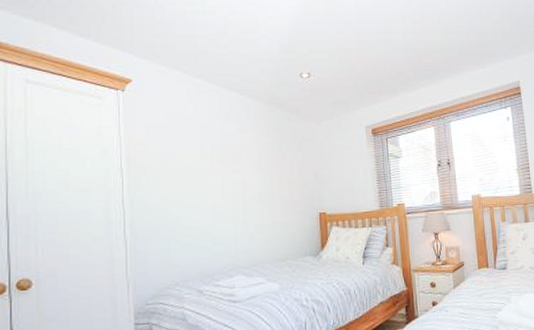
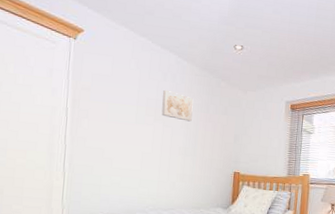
wall art: none [227,132,264,164] -> present [161,89,194,122]

